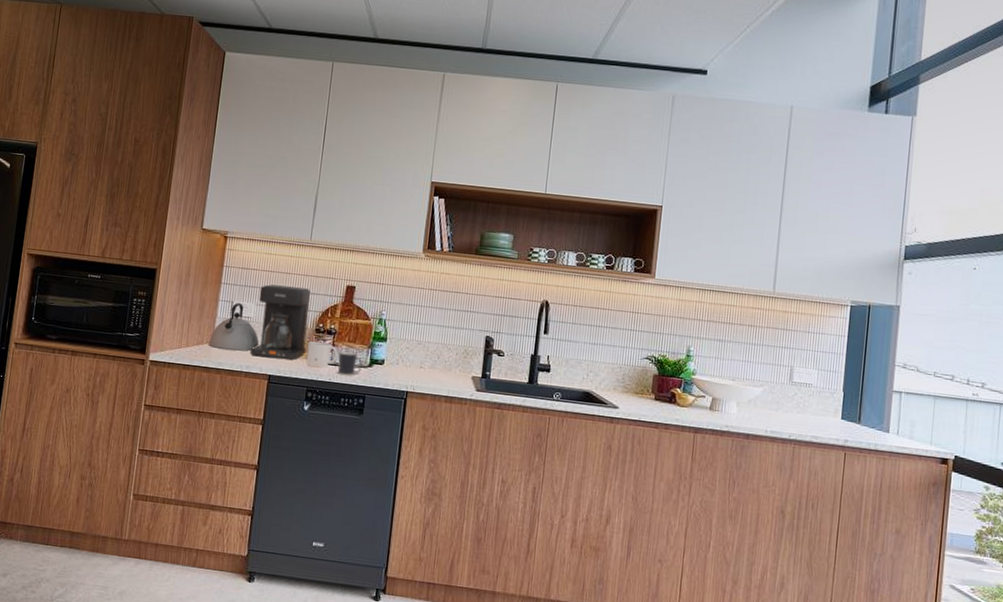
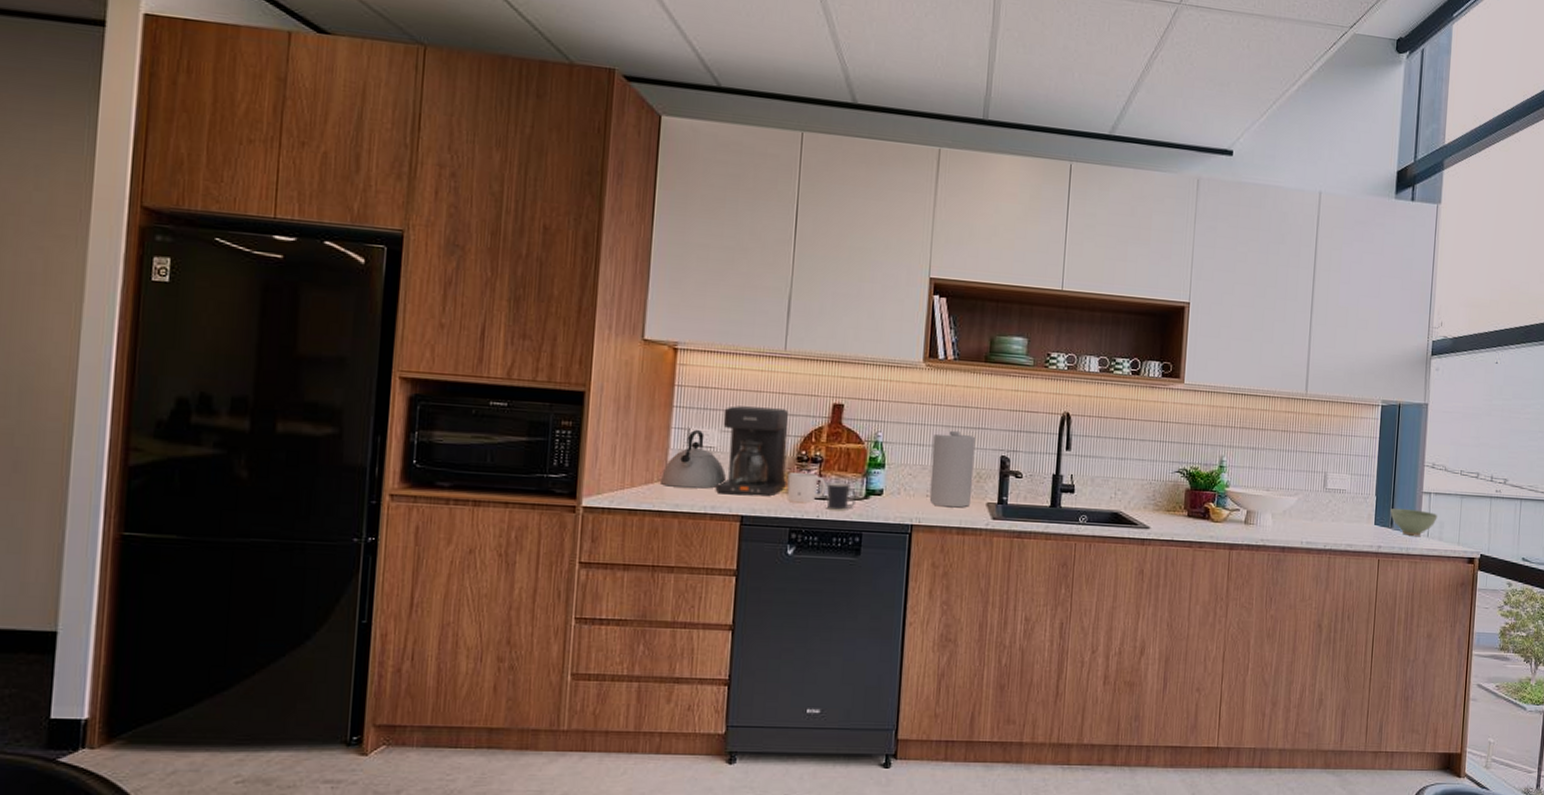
paper towel holder: none [422,312,465,380] -> present [929,430,976,508]
bowl: none [858,404,909,433] -> present [1390,508,1438,536]

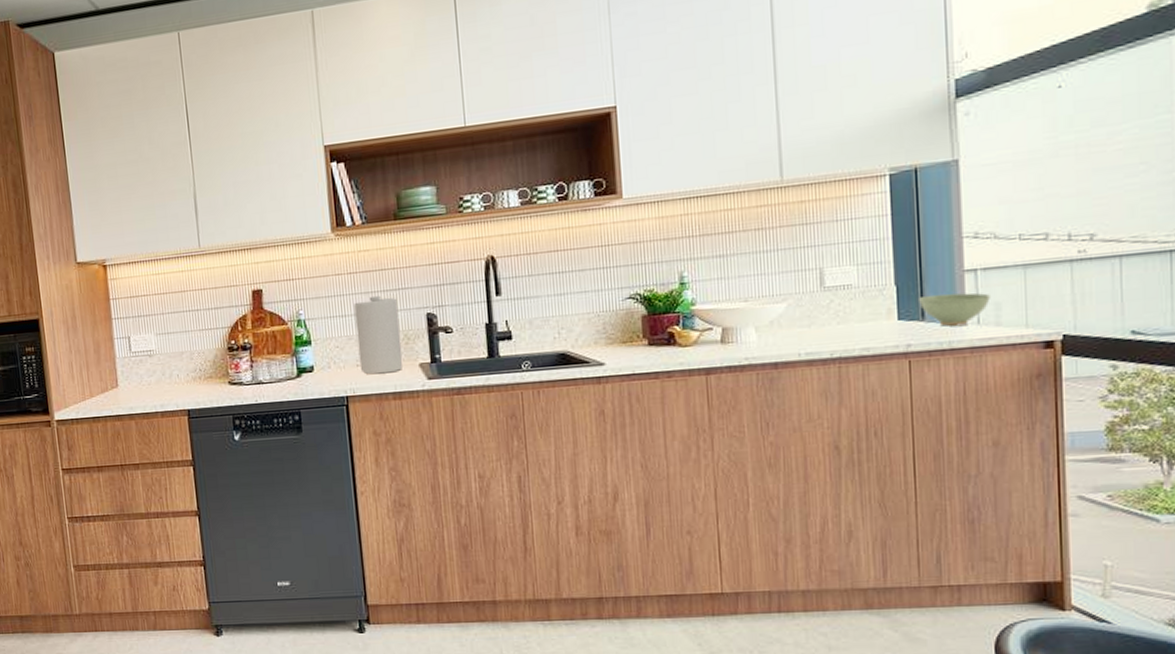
kettle: present [661,430,727,489] -> none [113,337,169,392]
coffee maker: present [715,406,789,496] -> none [155,304,222,391]
mug: present [787,471,826,504] -> none [222,360,260,391]
mug: present [826,481,857,513] -> none [259,364,290,395]

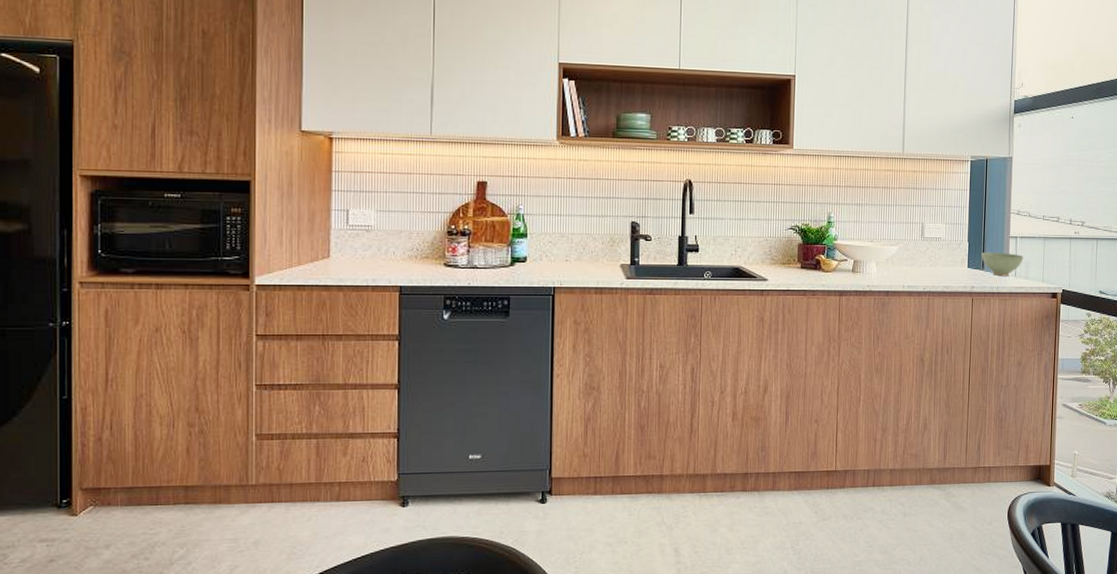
paper towel holder: present [354,295,403,375] -> none [568,200,608,270]

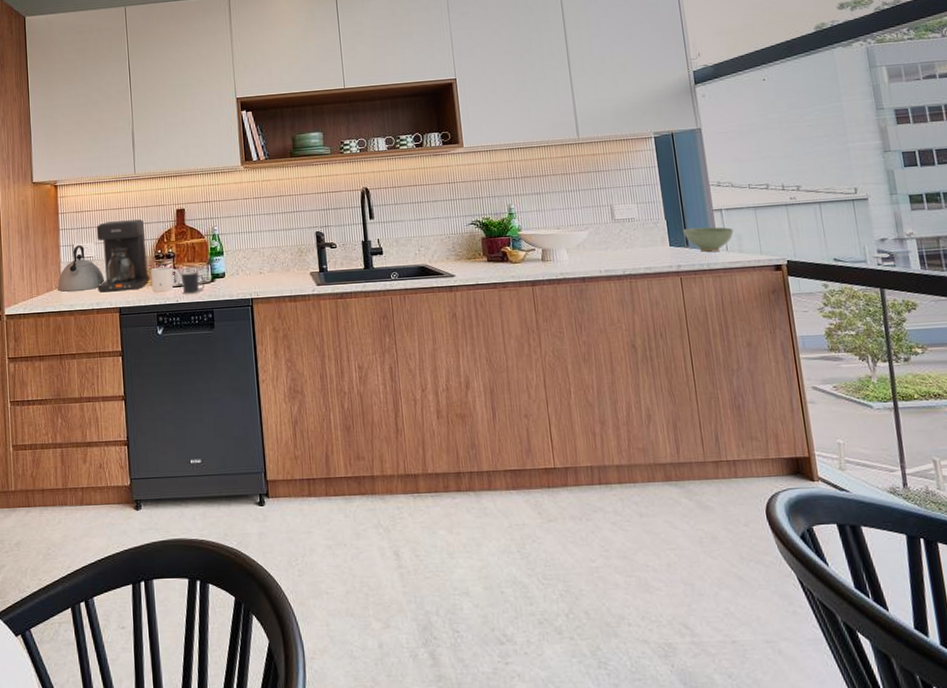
kettle: none [325,211,385,263] -> present [58,245,105,292]
coffee maker: none [375,187,439,267] -> present [96,219,150,292]
mug: none [440,244,475,273] -> present [150,266,180,293]
mug: none [475,251,504,280] -> present [180,270,206,296]

